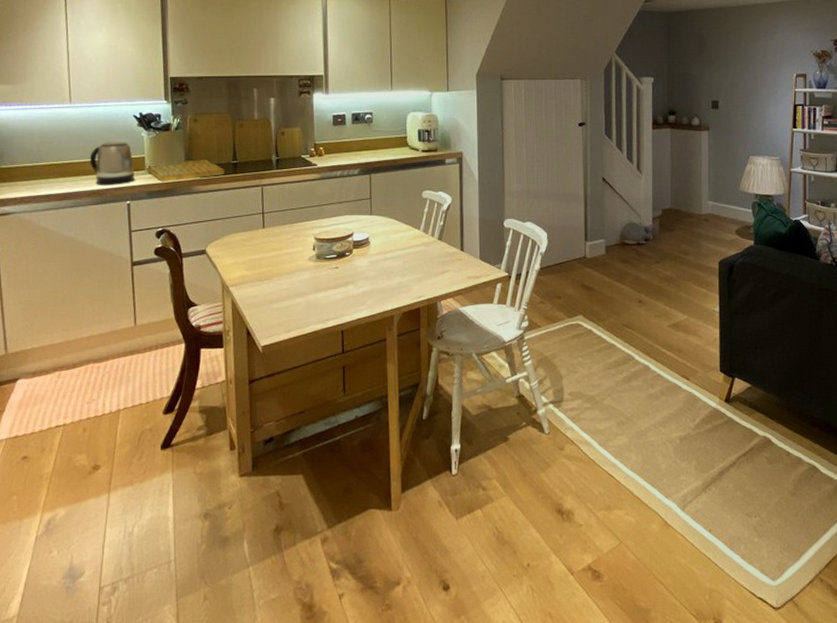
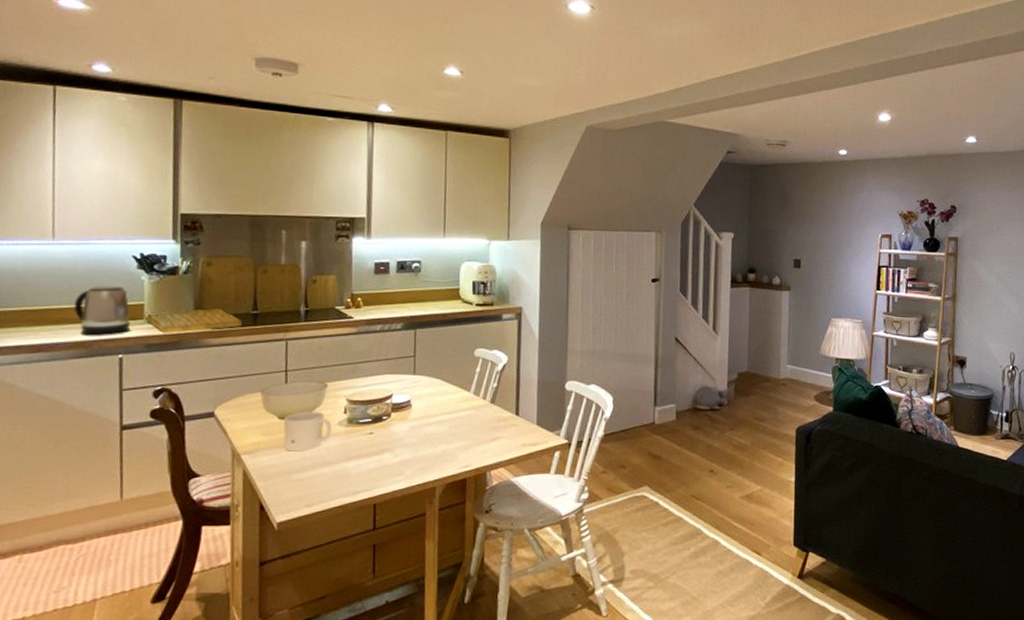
bowl: none [243,221,298,256] -> present [260,380,328,420]
mug: none [263,248,303,284] -> present [283,411,332,452]

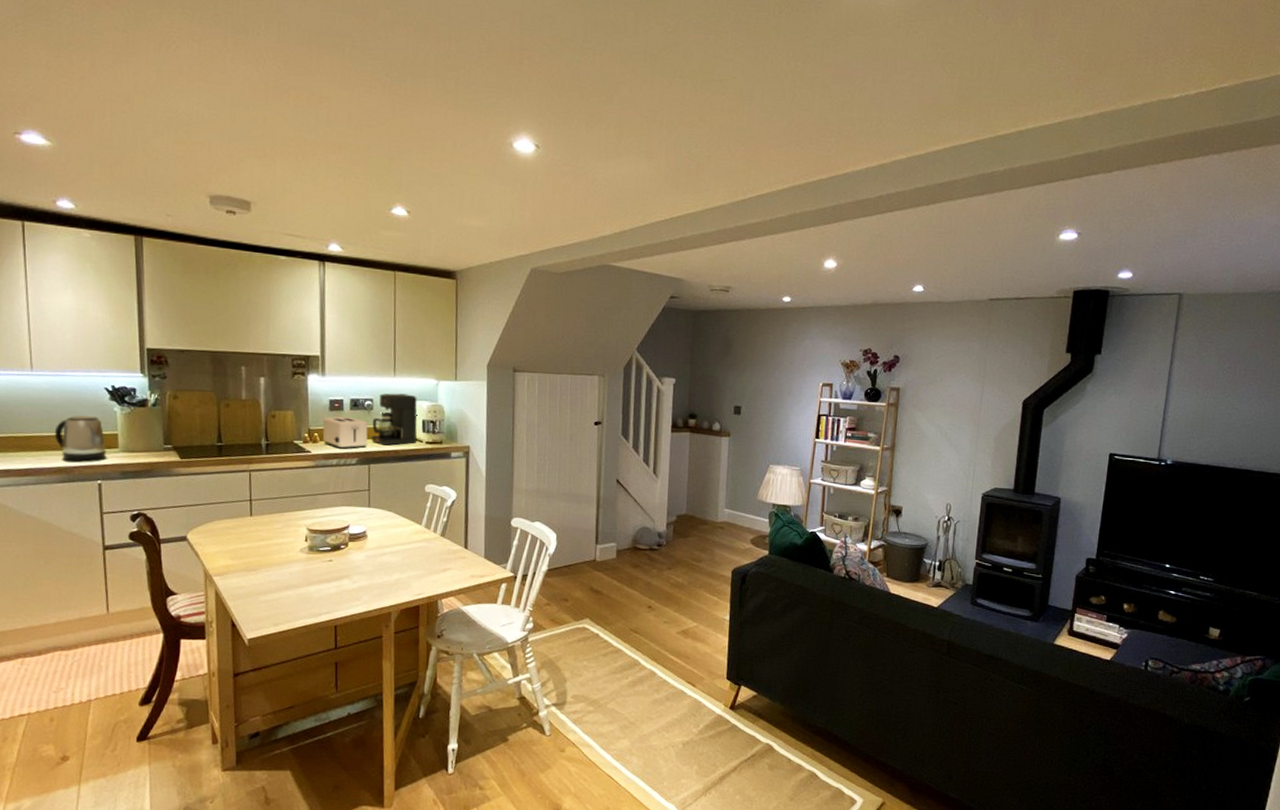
cutting board: present [144,307,242,334] -> none [118,439,208,463]
bowl: present [260,380,328,420] -> none [228,509,290,546]
mug: present [283,411,332,452] -> none [250,538,294,576]
toaster: none [366,279,415,315] -> present [322,416,368,450]
coffee maker: none [418,254,468,309] -> present [371,393,418,446]

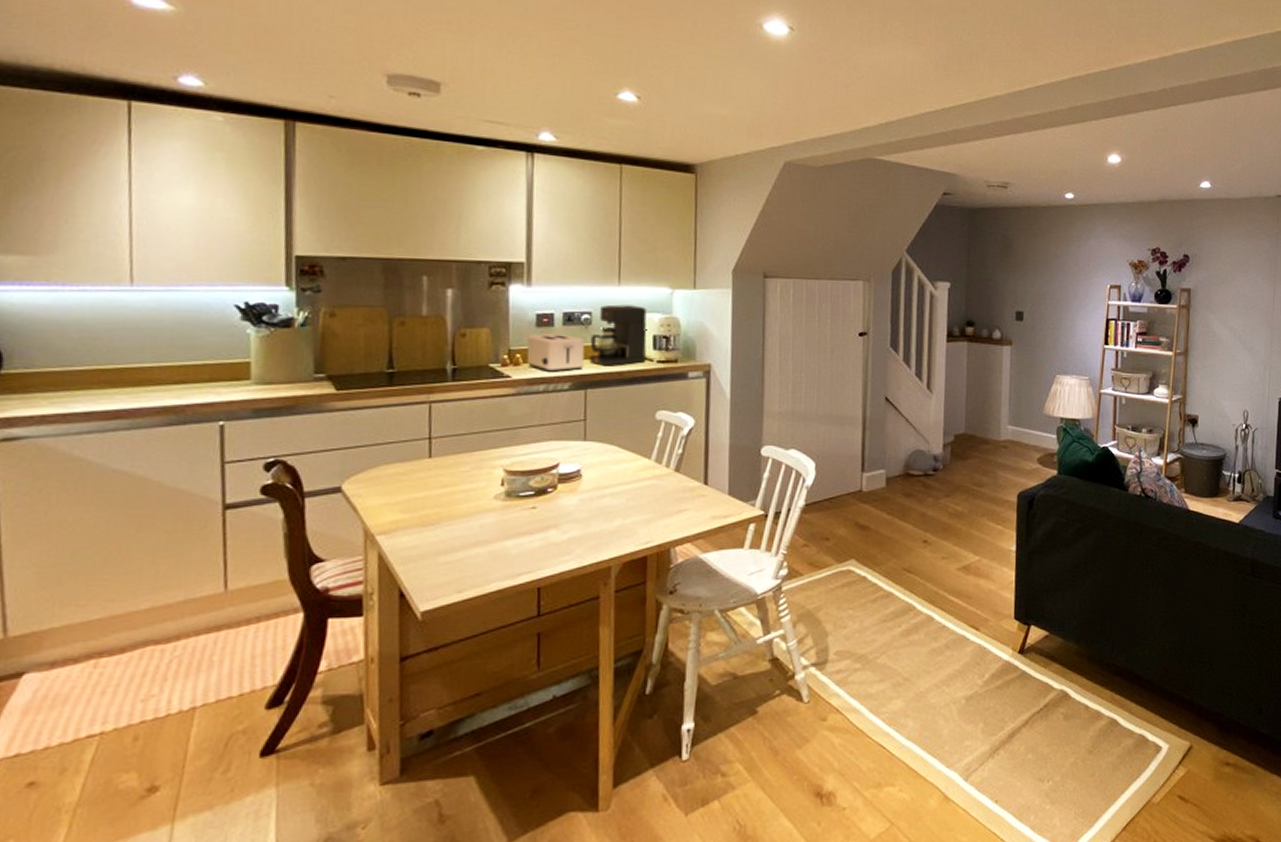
kettle: present [54,415,106,464] -> none [160,340,233,402]

